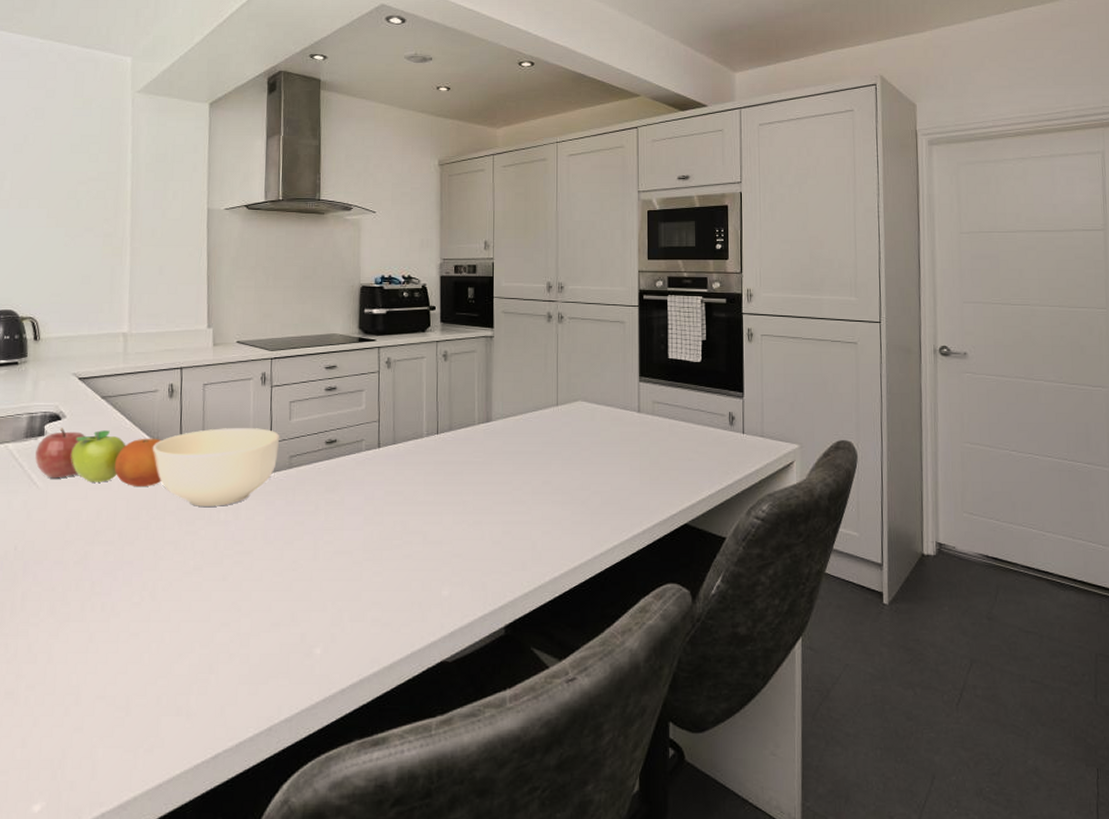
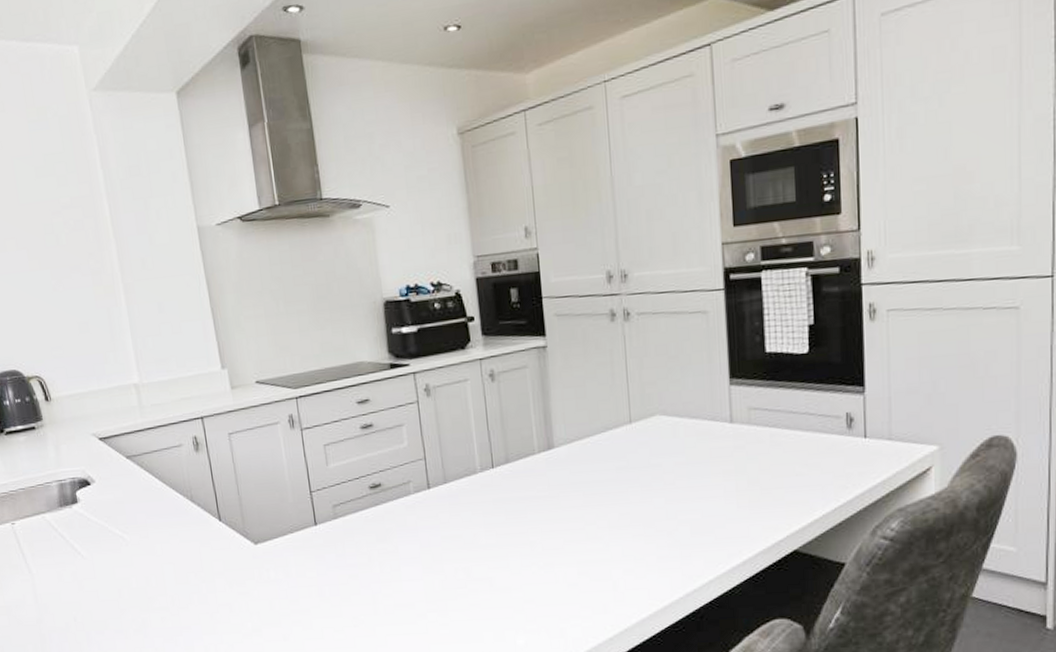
fruit: present [34,428,86,479] -> none [72,493,119,547]
fruit: present [71,430,126,482] -> none [108,492,161,549]
fruit: present [114,438,162,486] -> none [153,496,204,550]
bowl: present [152,428,280,506] -> none [188,477,321,566]

